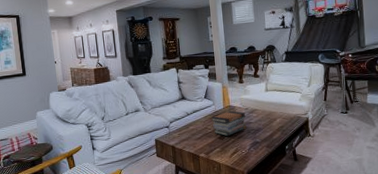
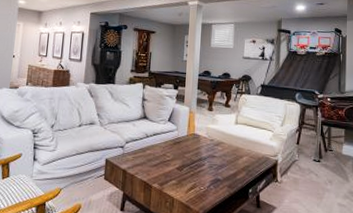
book stack: present [210,110,247,137] -> none [171,139,210,168]

